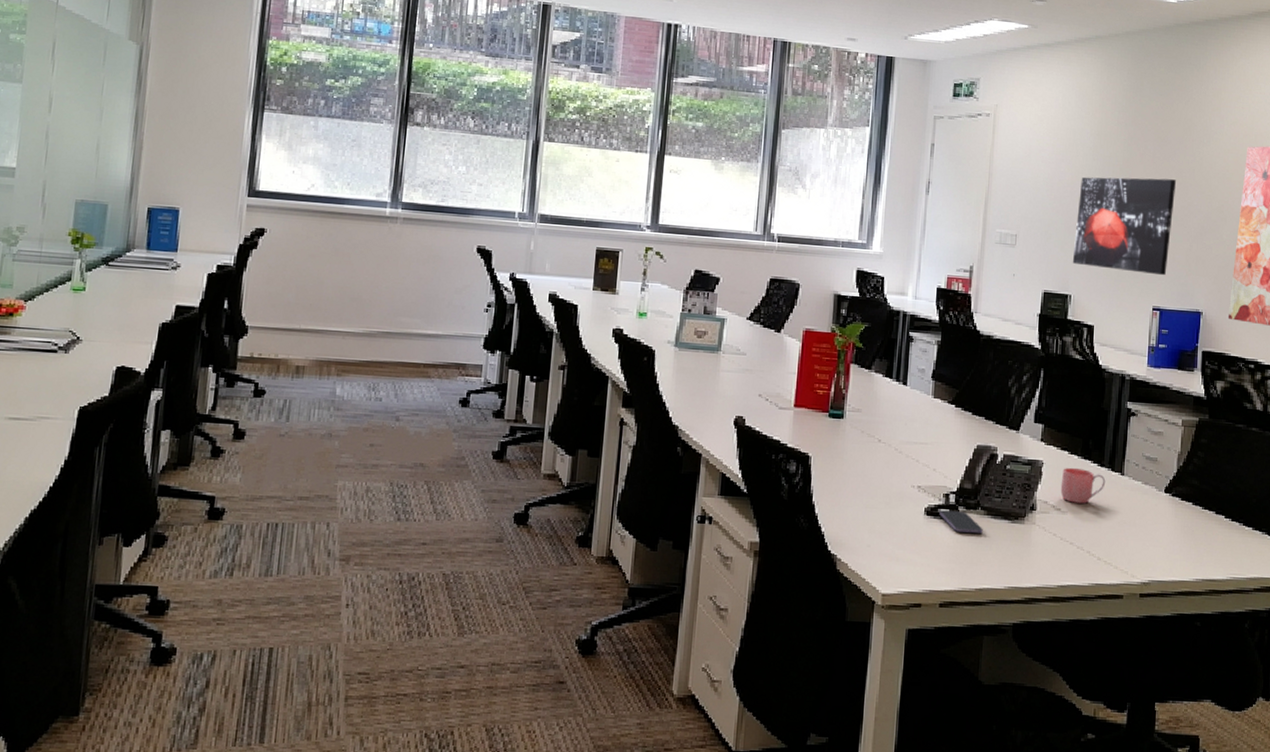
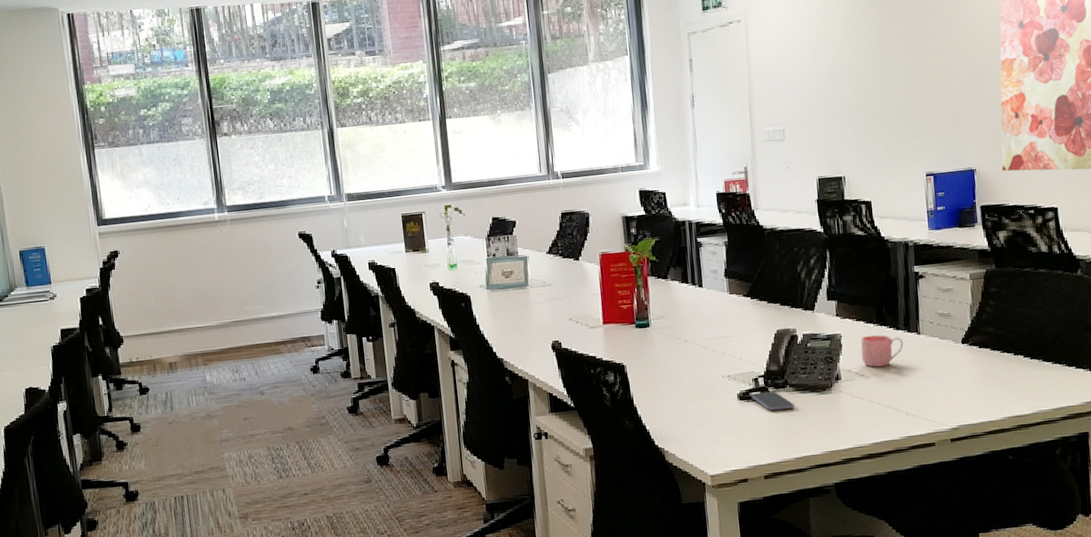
wall art: present [1072,177,1177,276] -> none [838,47,935,147]

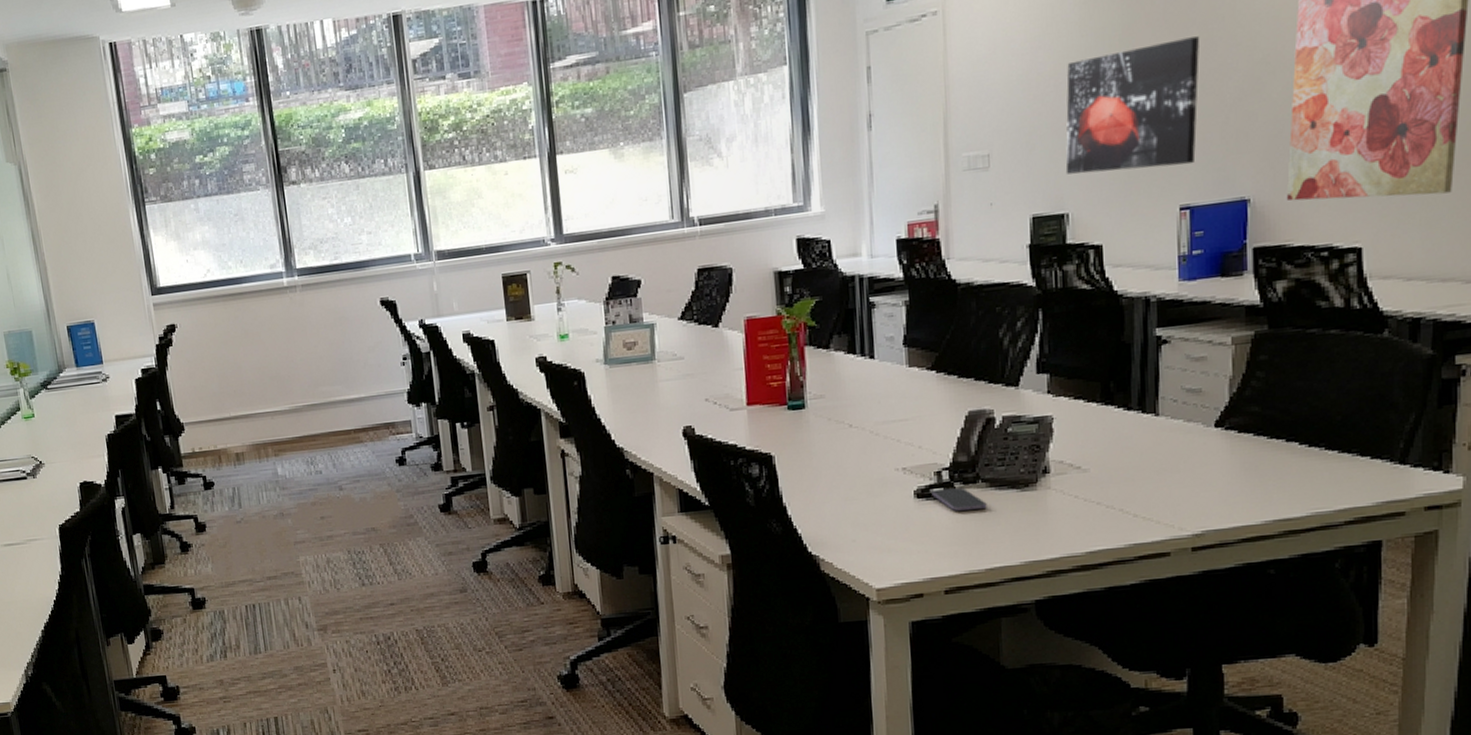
wall art: none [838,47,935,147] -> present [1065,36,1200,174]
mug: present [861,335,904,367] -> none [1078,416,1136,458]

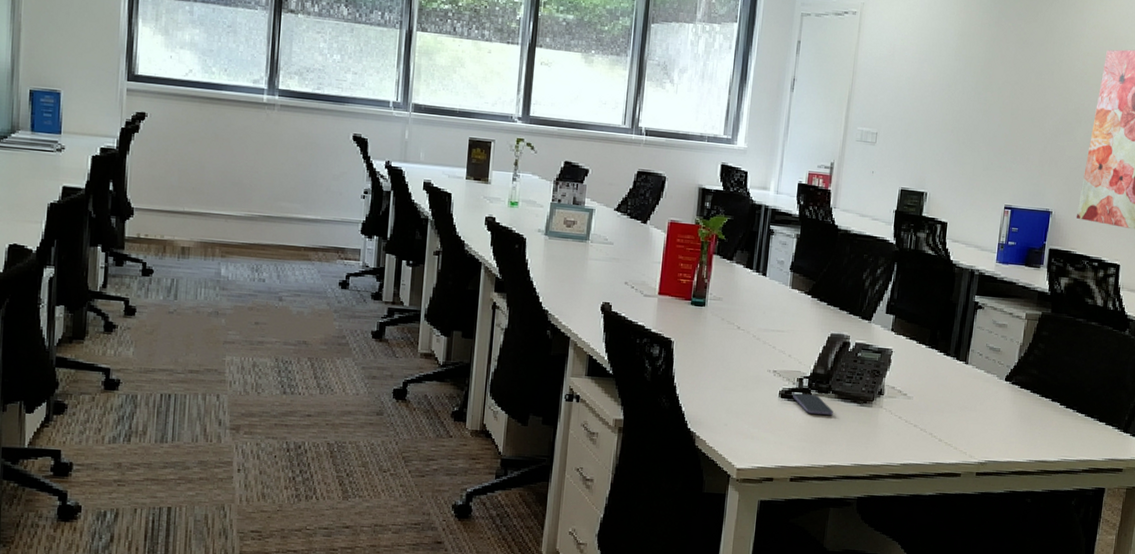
wall art: present [1065,36,1200,174] -> none [930,77,1036,176]

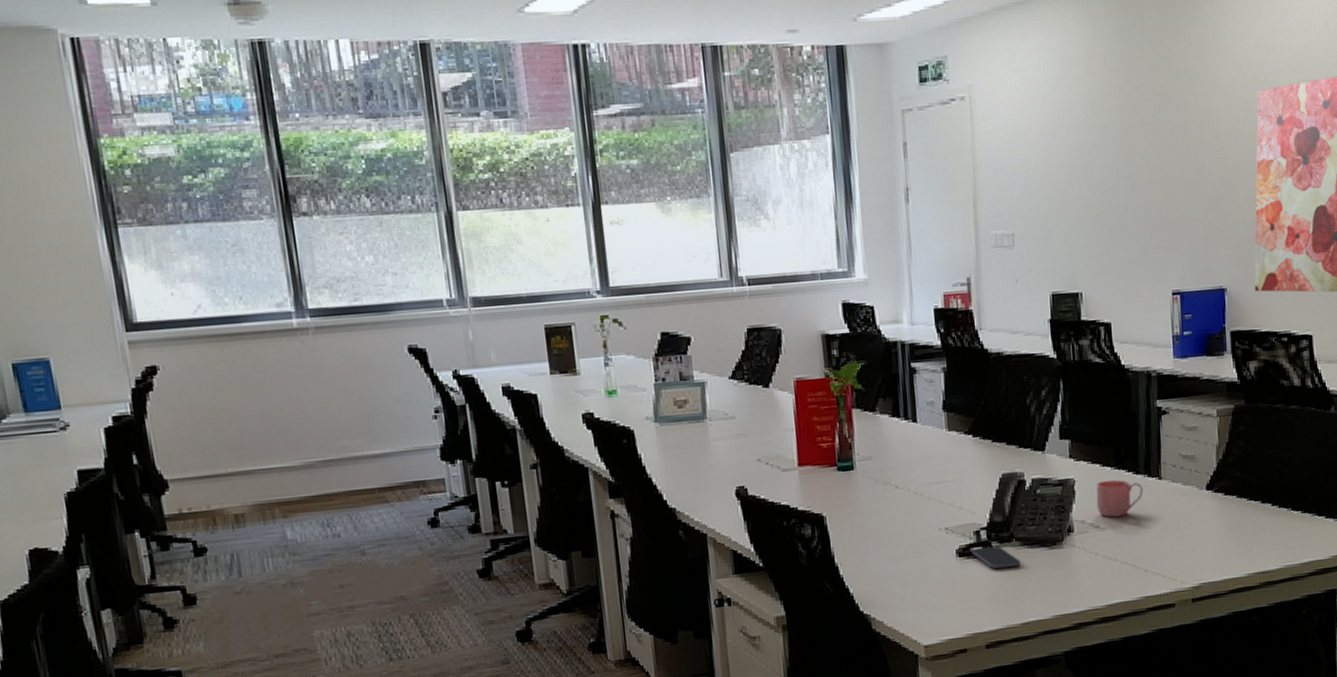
mug: none [907,356,951,390] -> present [1096,480,1144,518]

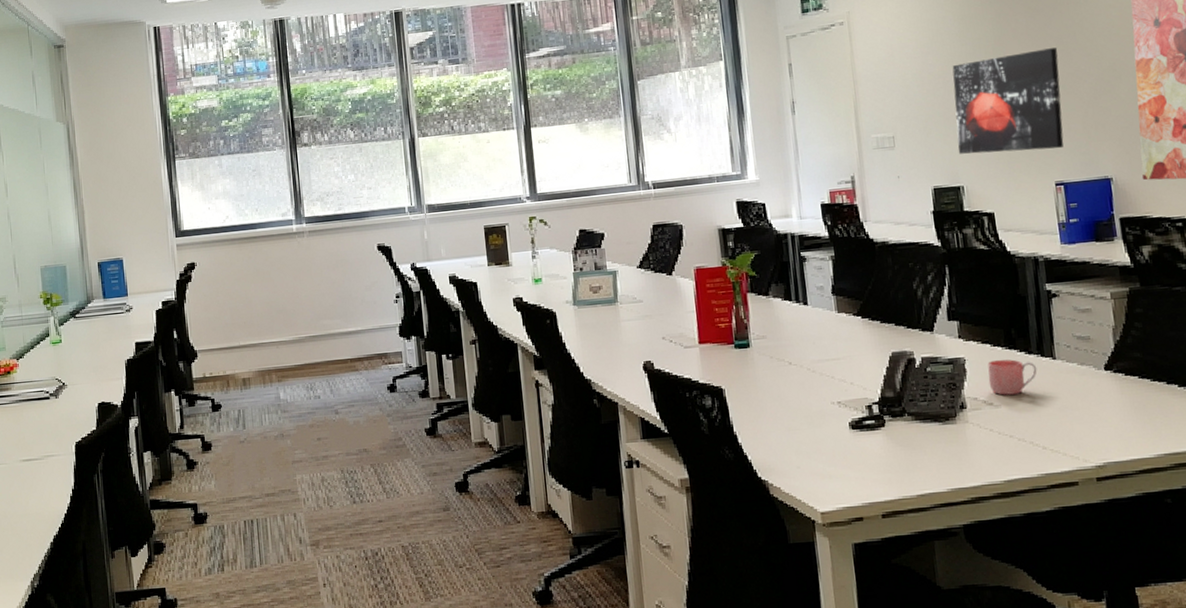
smartphone: present [972,546,1021,569] -> none [864,420,914,441]
wall art: none [1077,142,1183,257] -> present [952,47,1064,154]

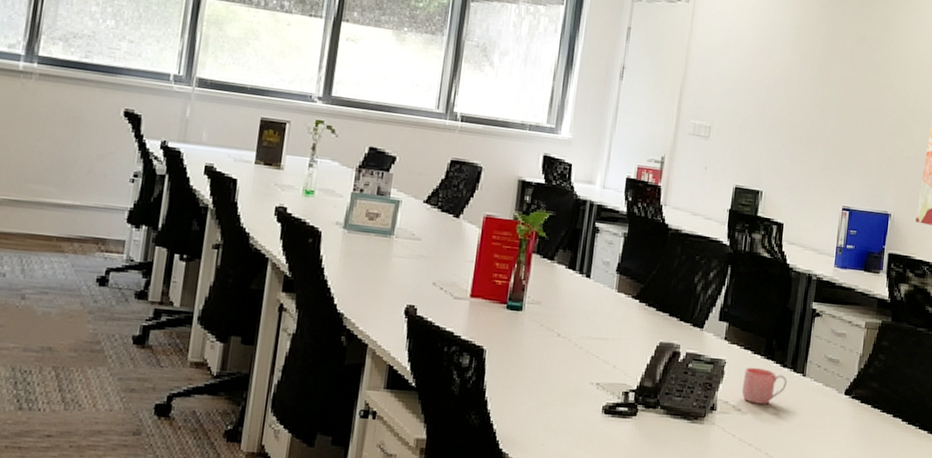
wall art: present [952,47,1064,154] -> none [765,71,873,176]

